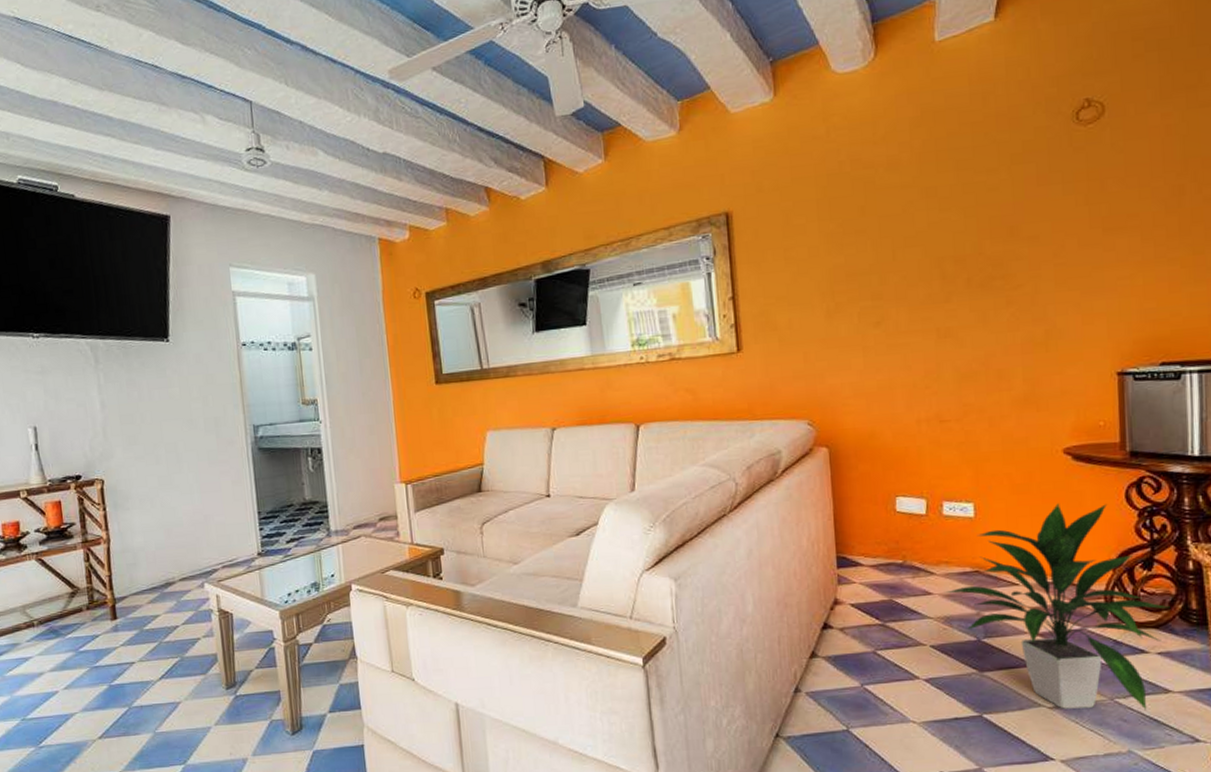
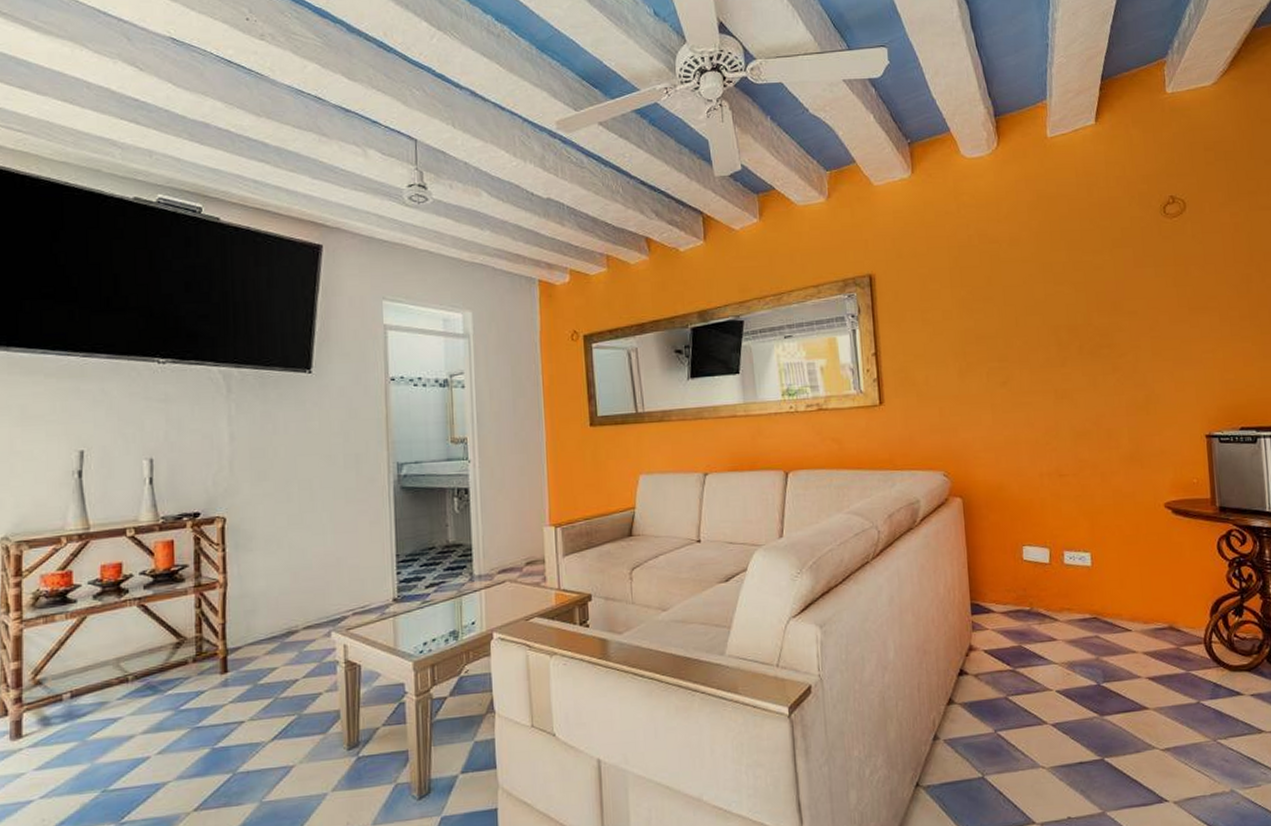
indoor plant: present [945,503,1171,710] -> none [1068,554,1259,751]

